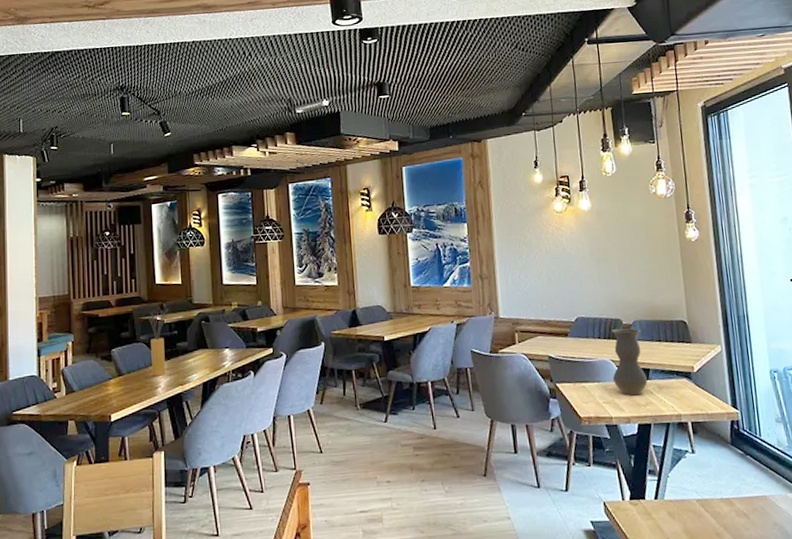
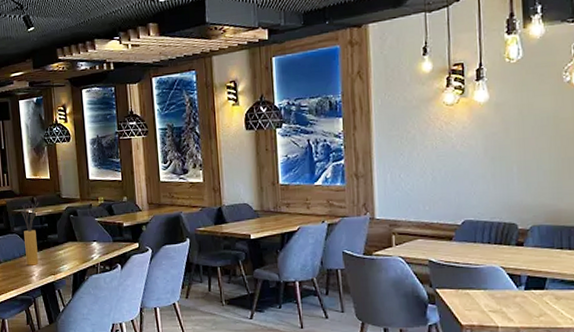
vase: present [612,328,648,396] -> none [501,234,543,306]

